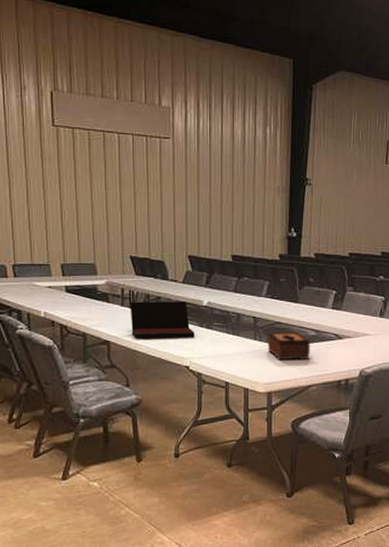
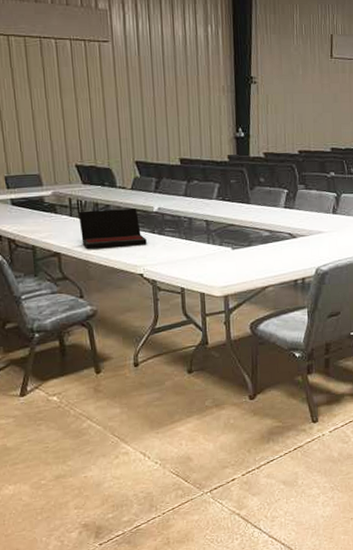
tissue box: present [267,332,310,361] -> none [221,233,265,263]

